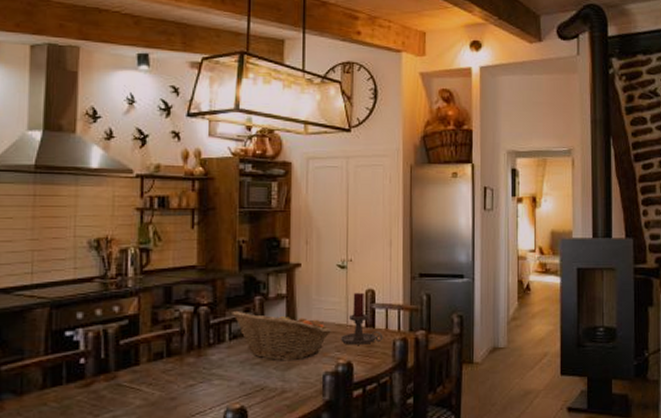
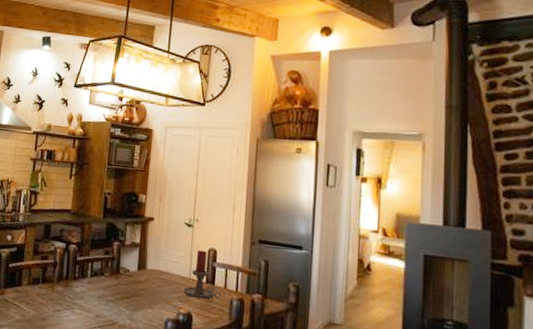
fruit basket: present [232,310,332,361] -> none [94,252,176,304]

